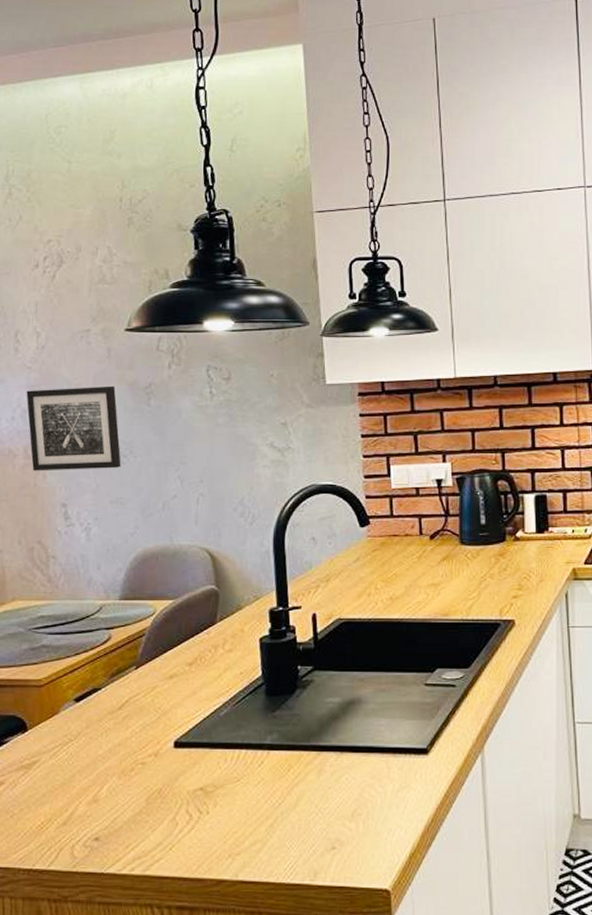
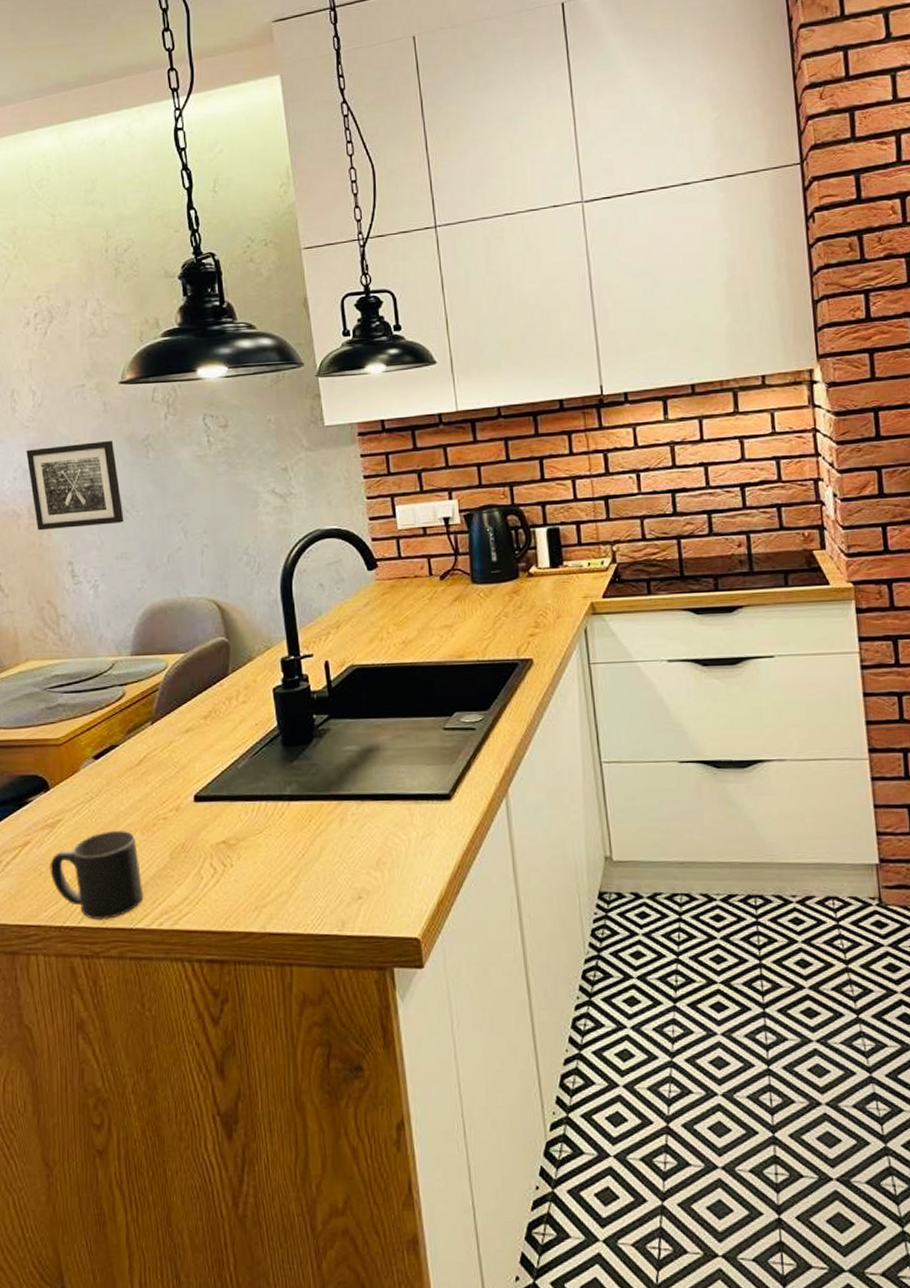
mug: none [22,773,117,864] -> present [50,830,144,921]

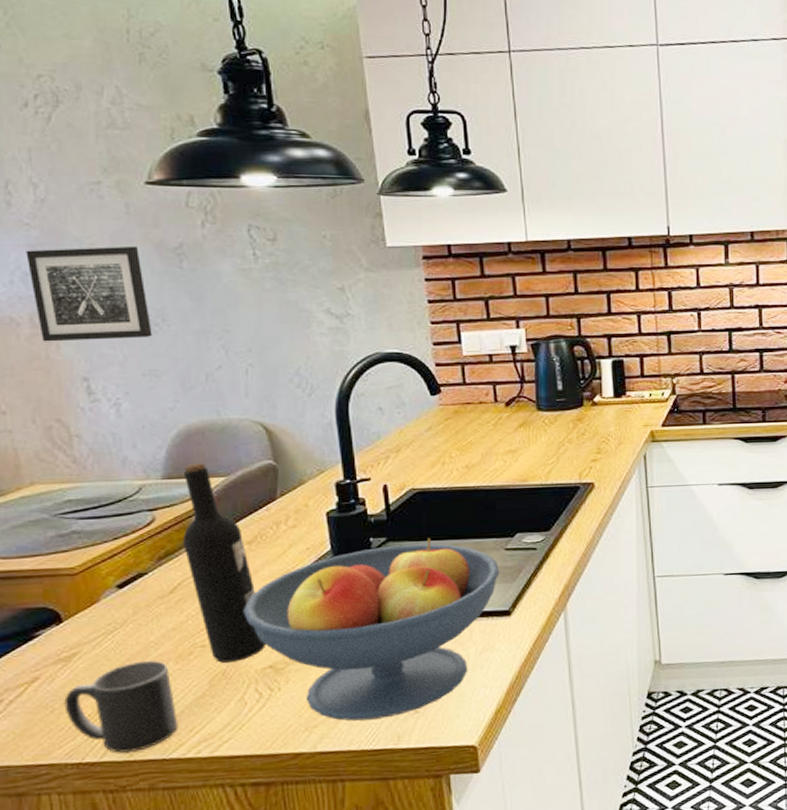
wine bottle: none [148,640,220,836] -> present [183,463,267,663]
fruit bowl: none [200,716,439,903] -> present [243,538,500,721]

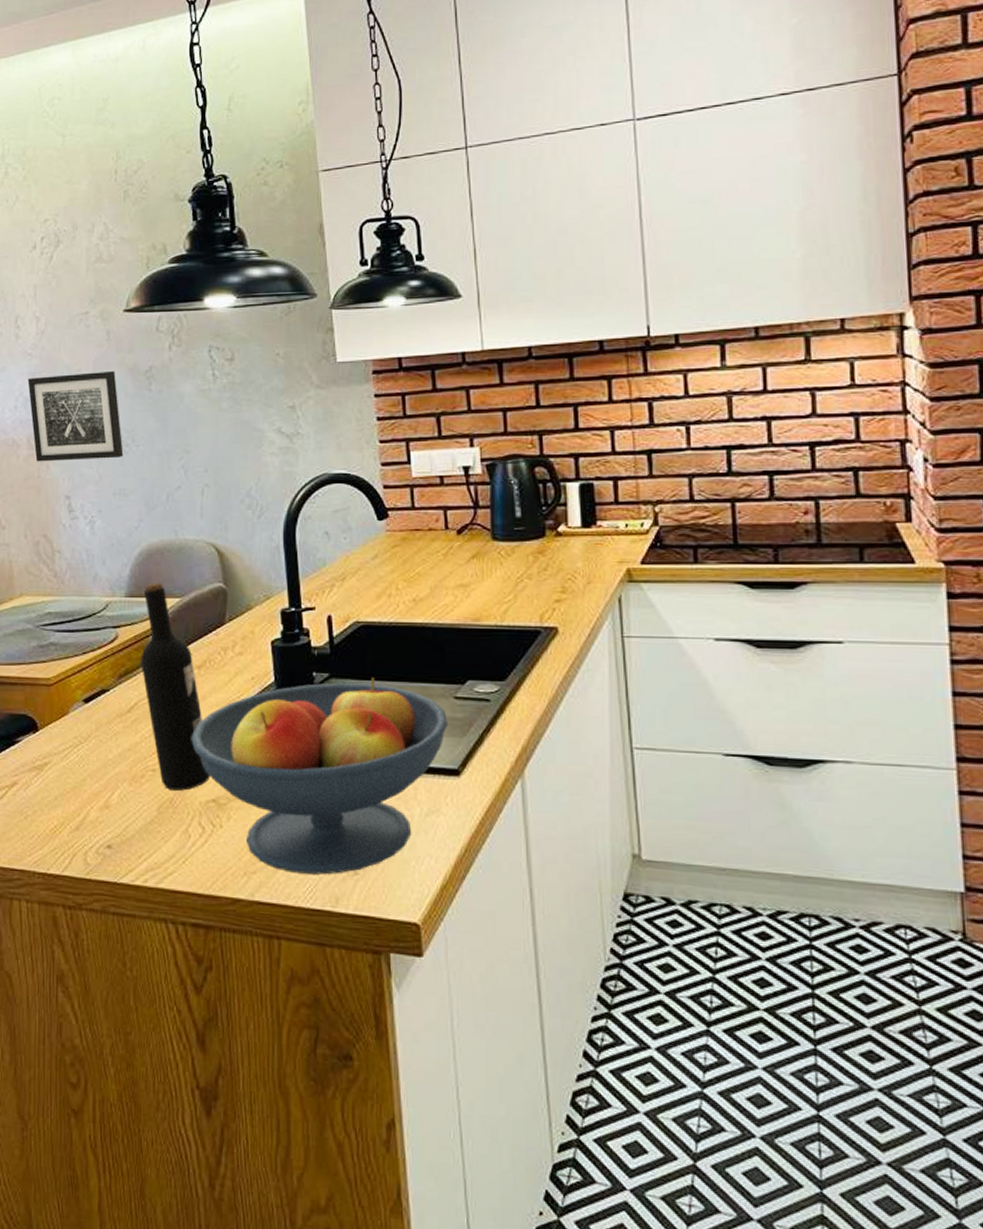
mug: present [64,660,179,754] -> none [36,778,129,871]

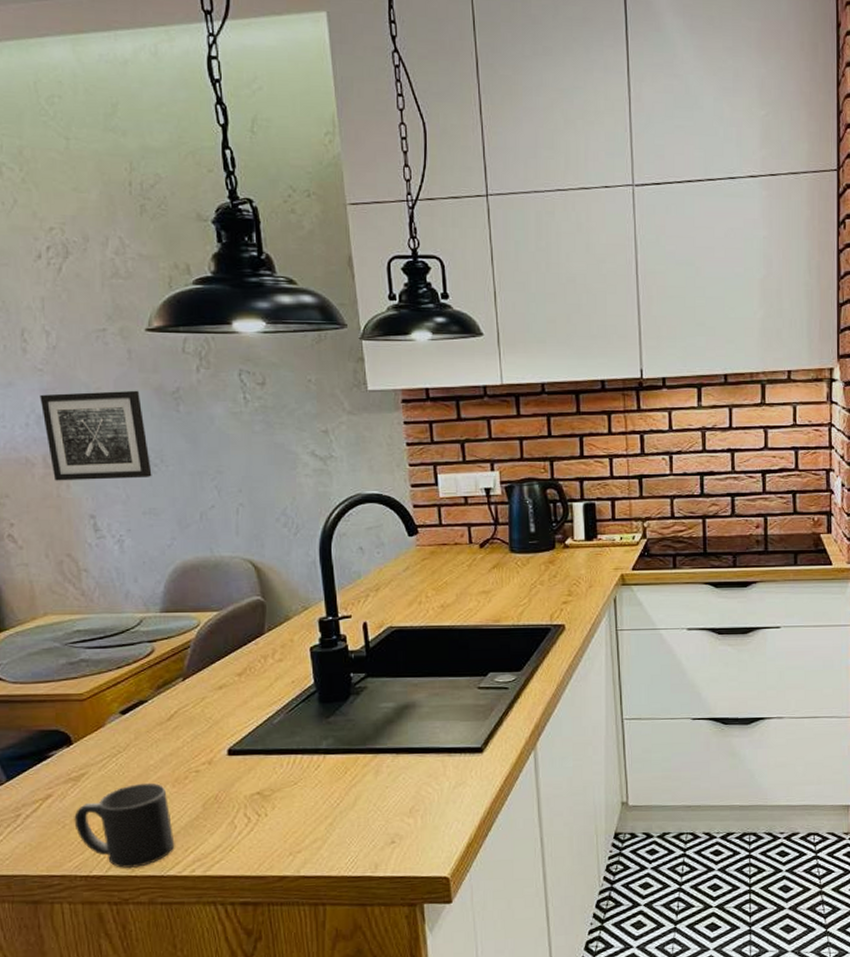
mug: none [36,778,129,871] -> present [74,782,175,869]
wine bottle: present [141,582,211,791] -> none [179,598,255,788]
fruit bowl: present [191,678,448,875] -> none [234,675,473,848]

